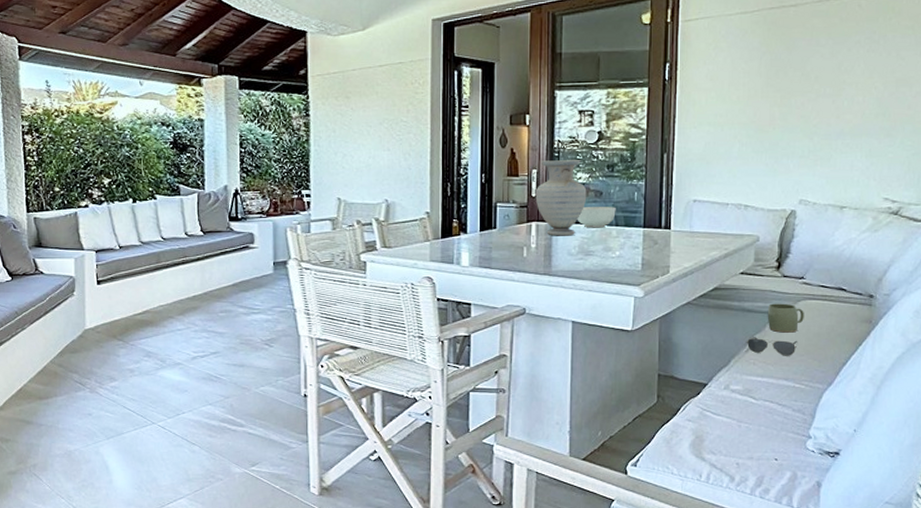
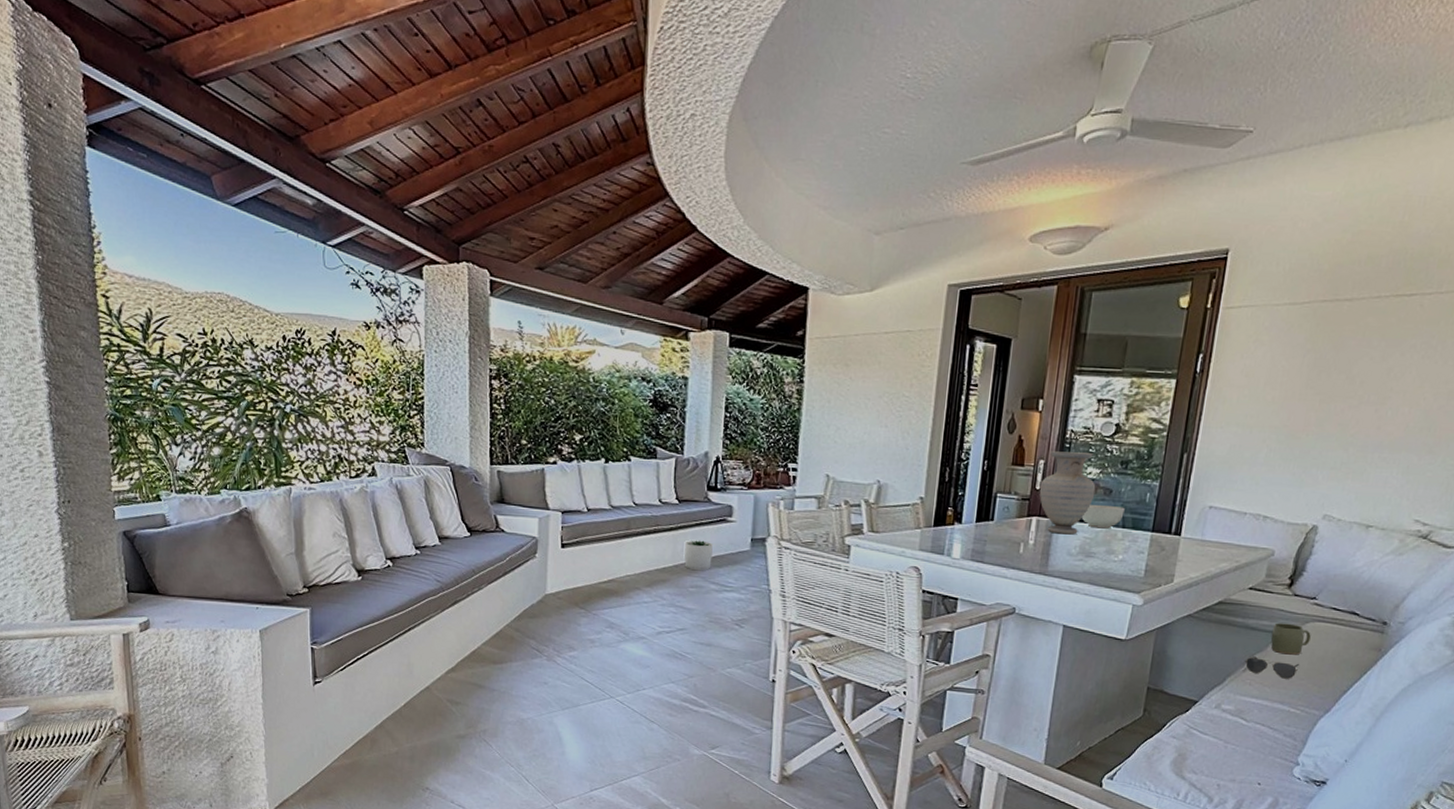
planter: none [212,267,238,297] -> present [684,540,713,571]

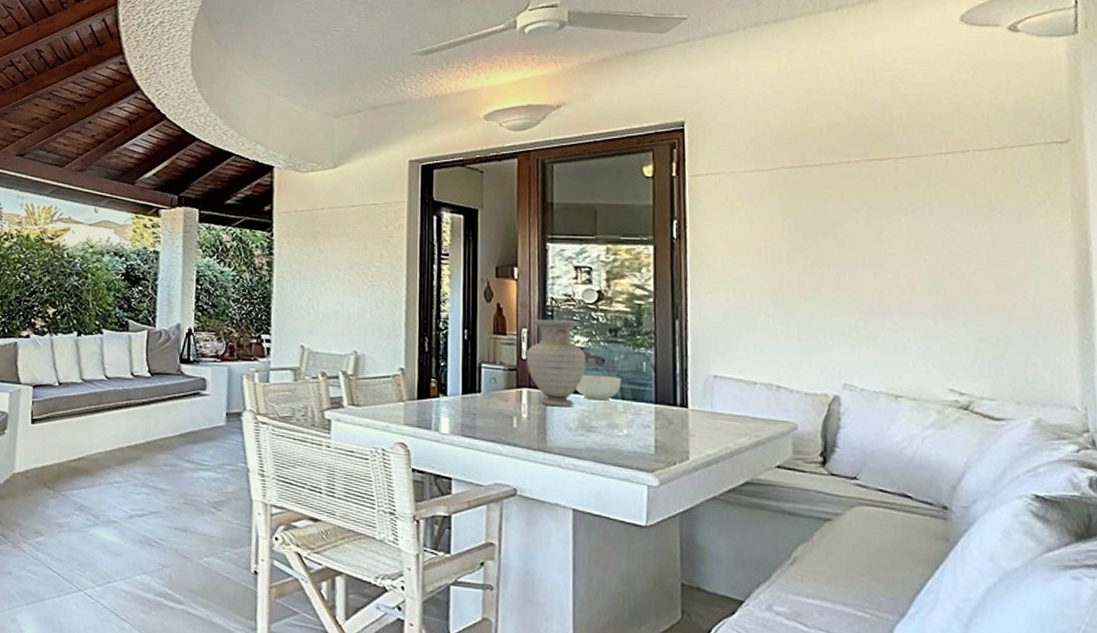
planter: present [684,540,713,571] -> none [157,415,186,448]
sunglasses: present [1245,656,1300,679] -> none [790,546,857,575]
mug: present [1270,623,1311,655] -> none [813,507,861,546]

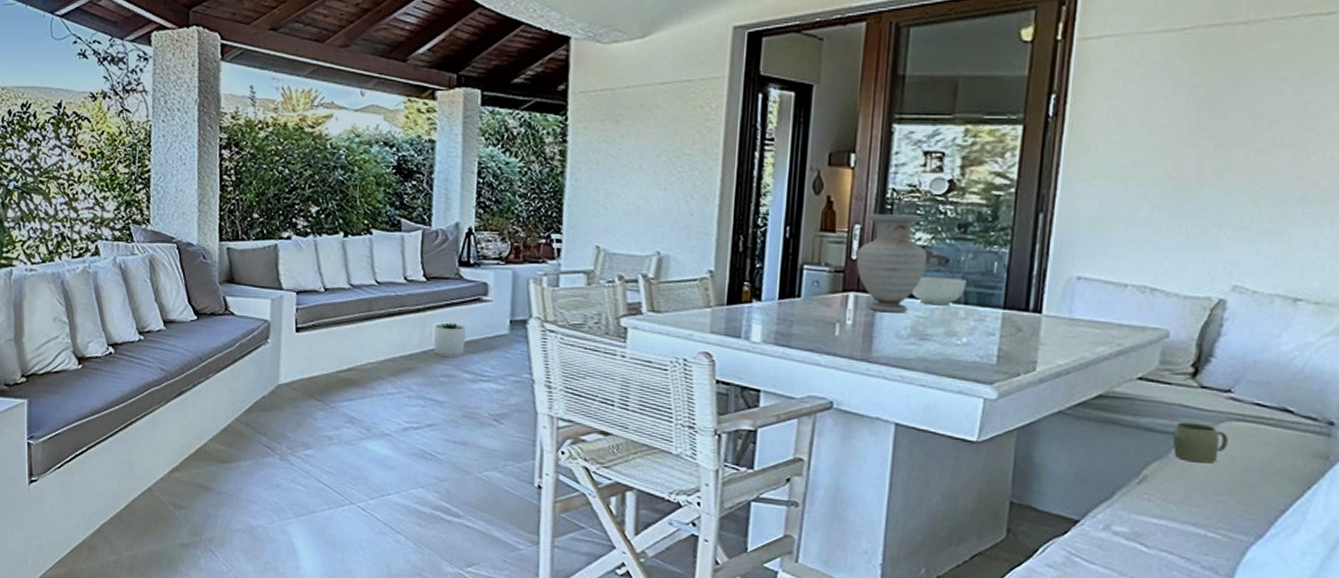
planter: none [157,415,186,448] -> present [433,322,466,358]
mug: none [813,507,861,546] -> present [1172,422,1228,464]

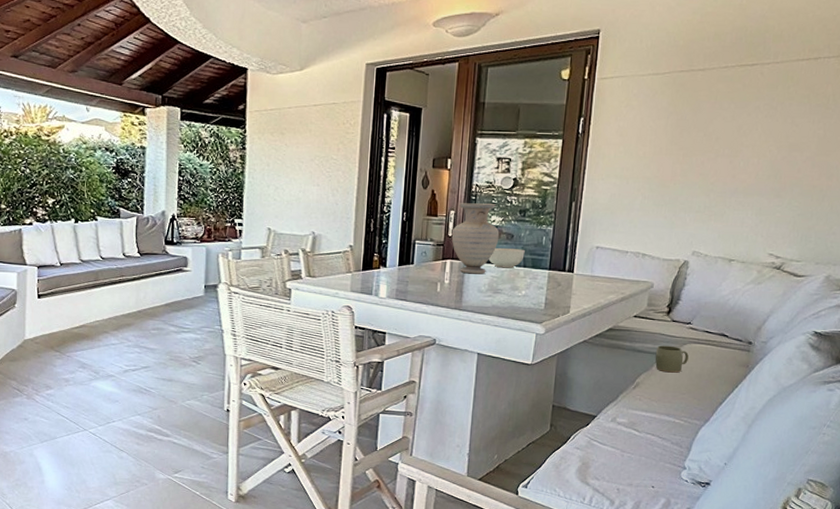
planter: present [433,322,466,358] -> none [146,288,171,315]

